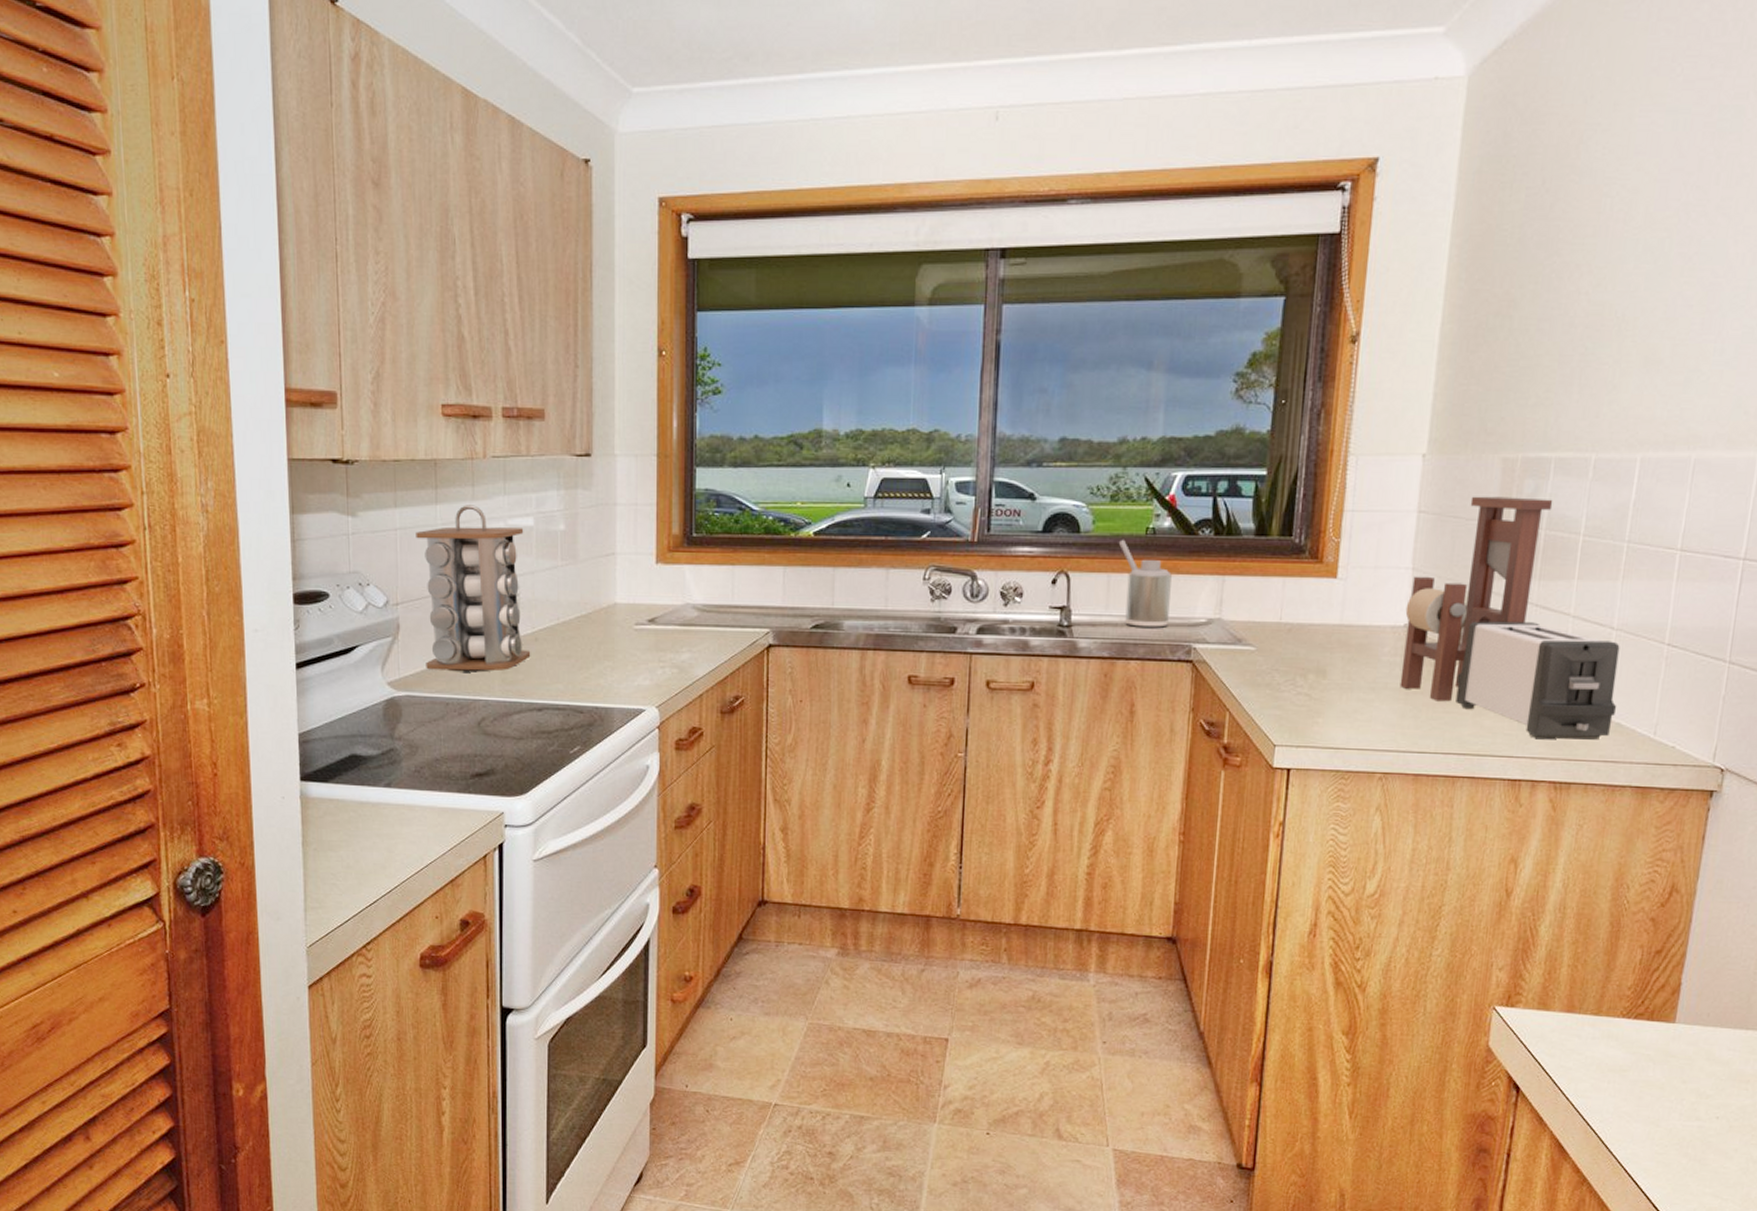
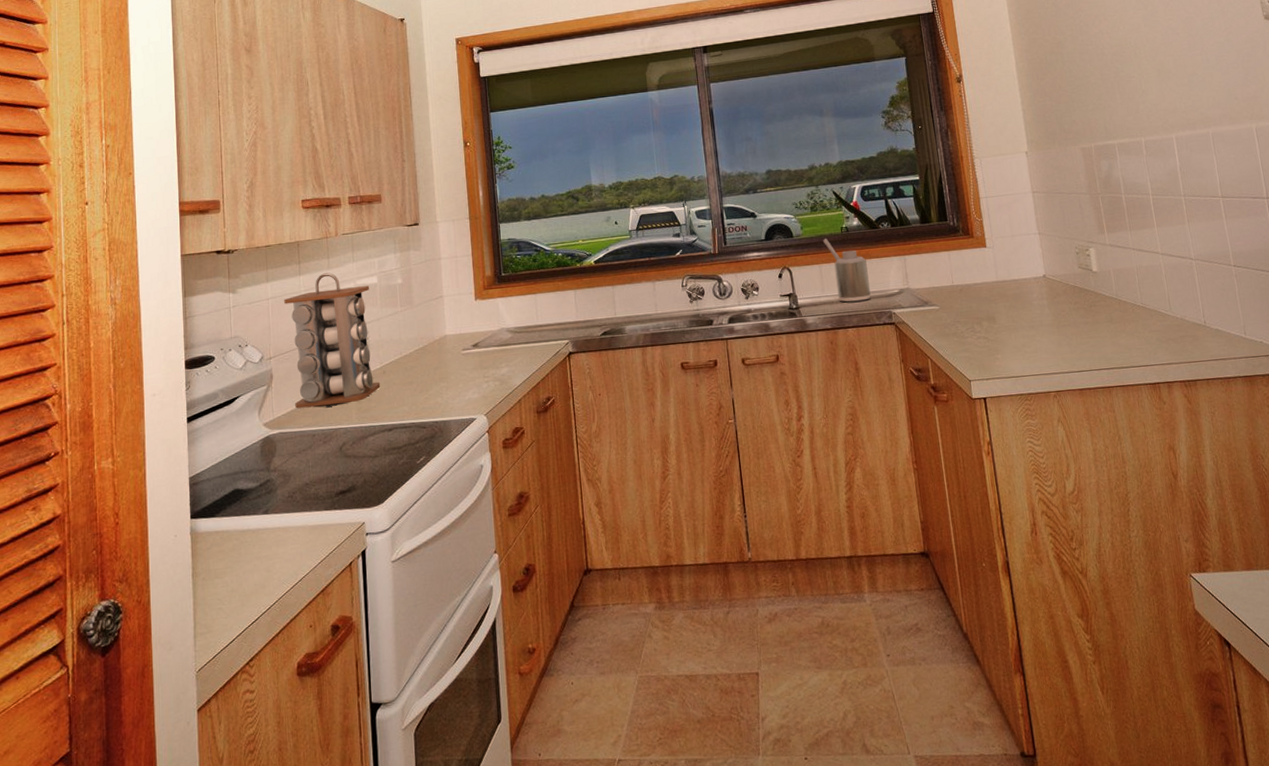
paper towel holder: present [1399,496,1553,702] -> none [1041,172,1129,330]
toaster: present [1455,621,1620,740] -> none [1089,261,1213,349]

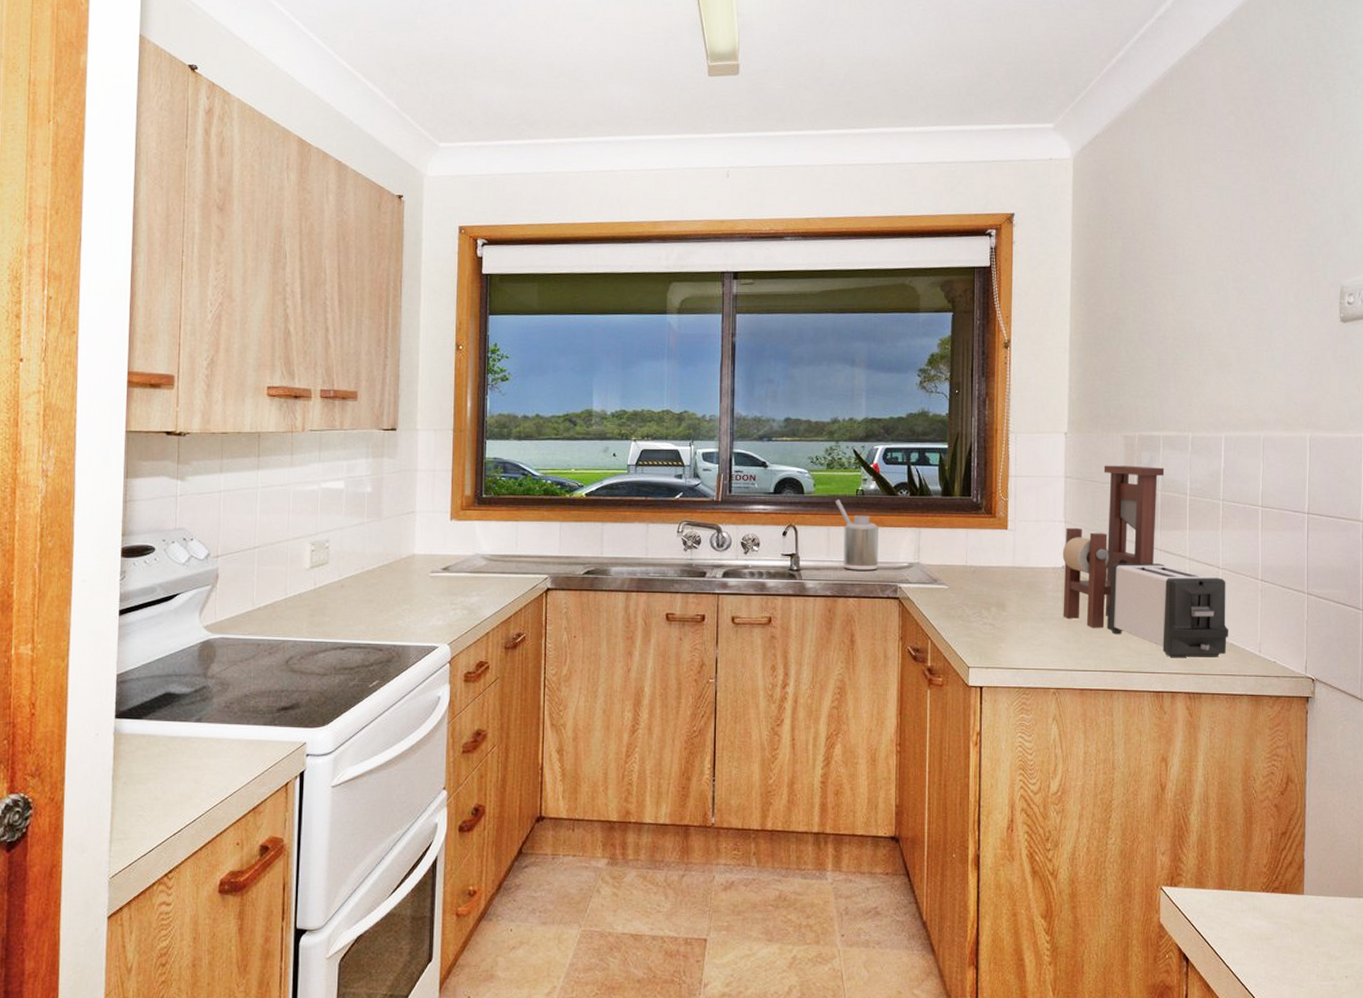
spice rack: present [284,272,381,409] -> none [238,471,337,616]
paper towel holder: none [1041,172,1129,330] -> present [1062,465,1165,628]
toaster: none [1089,261,1213,349] -> present [1106,563,1229,657]

